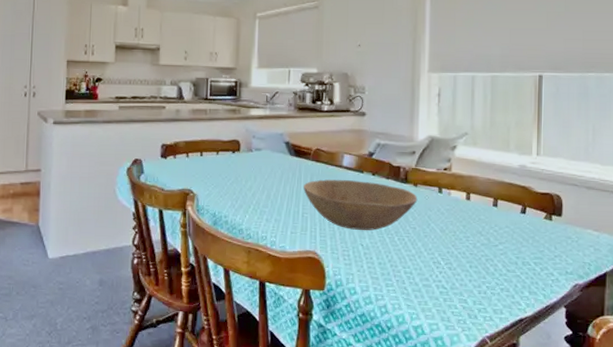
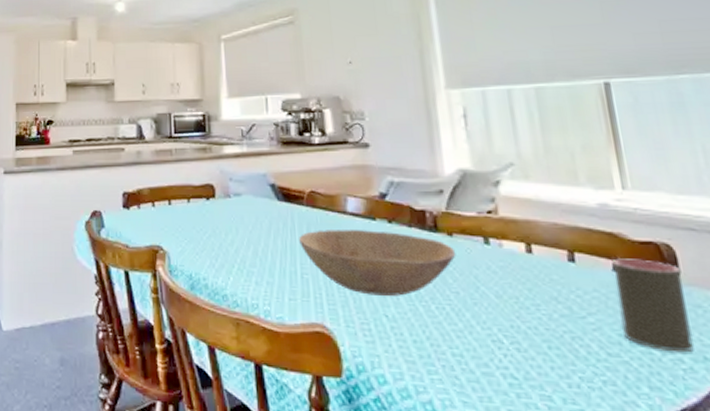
cup: none [519,204,563,269] -> present [613,258,694,353]

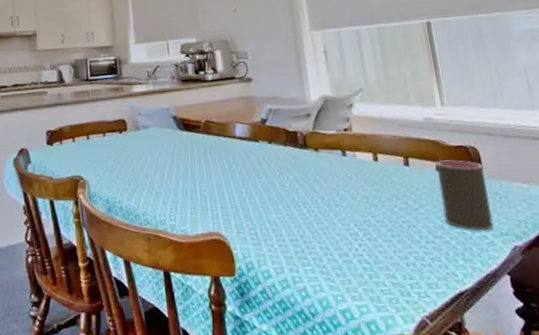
bowl: present [299,230,456,296] -> none [197,150,322,205]

